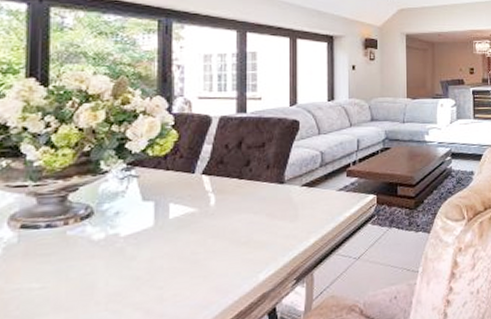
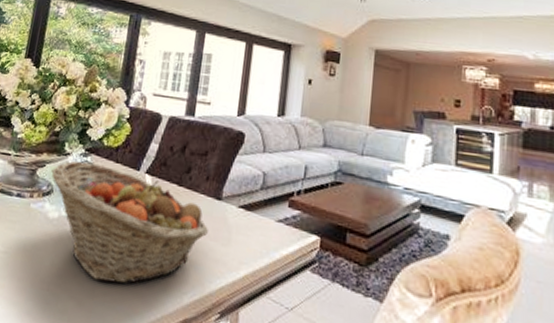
fruit basket: none [87,175,275,286] -> present [51,161,208,284]

